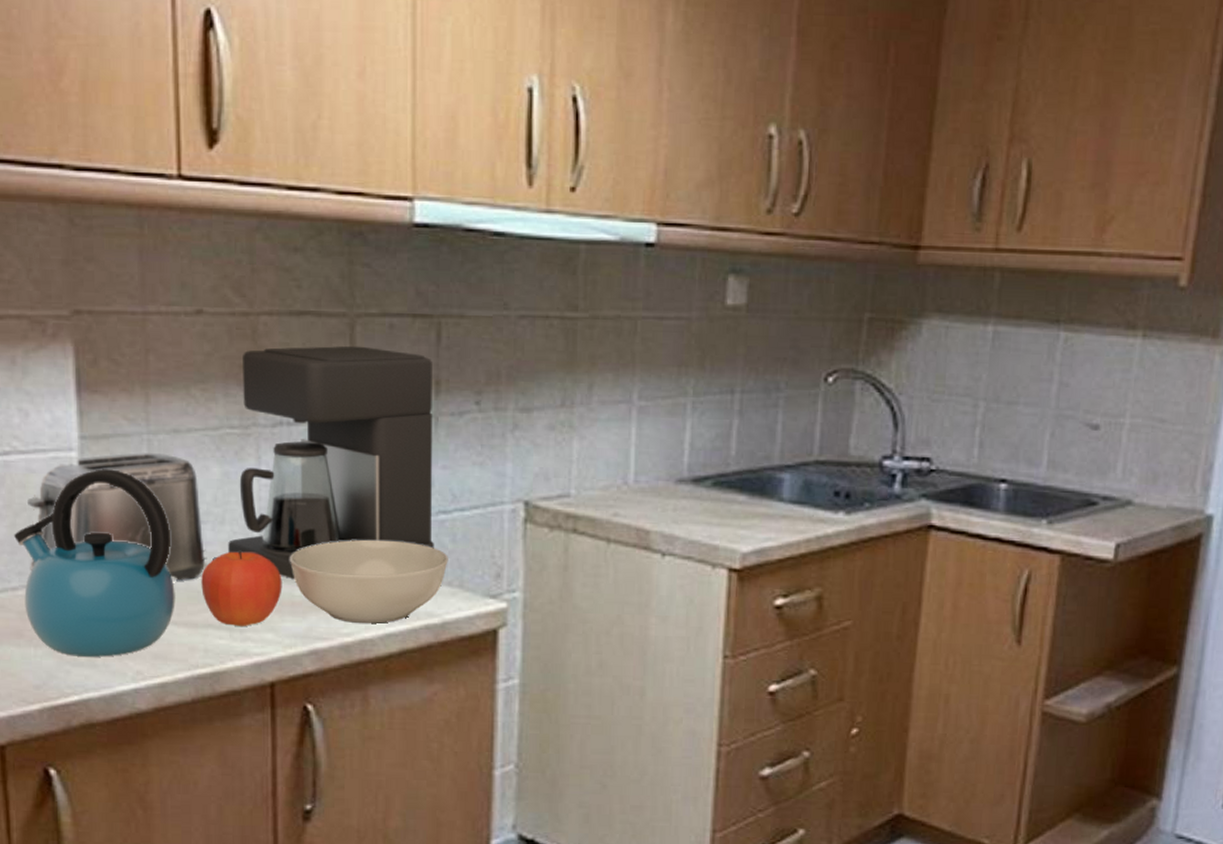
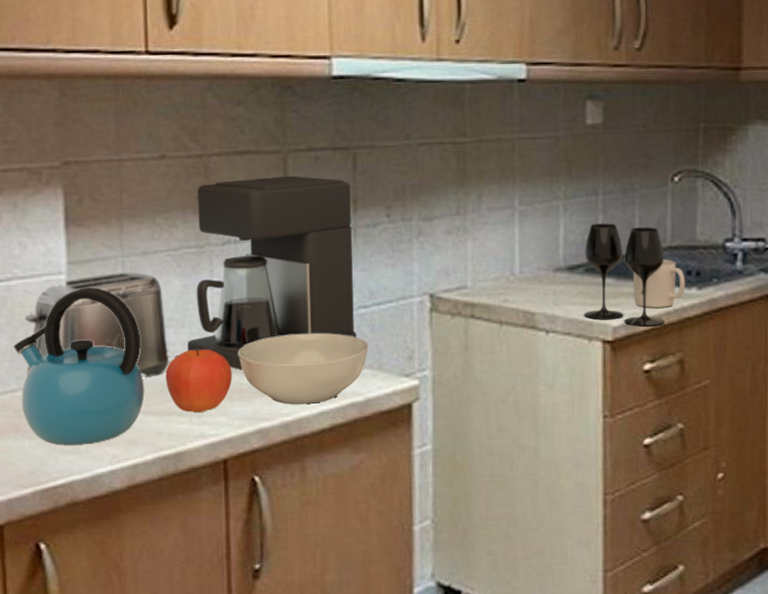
wine glass: none [708,428,809,555] -> present [584,223,666,327]
mug: none [768,476,832,534] -> present [632,259,685,309]

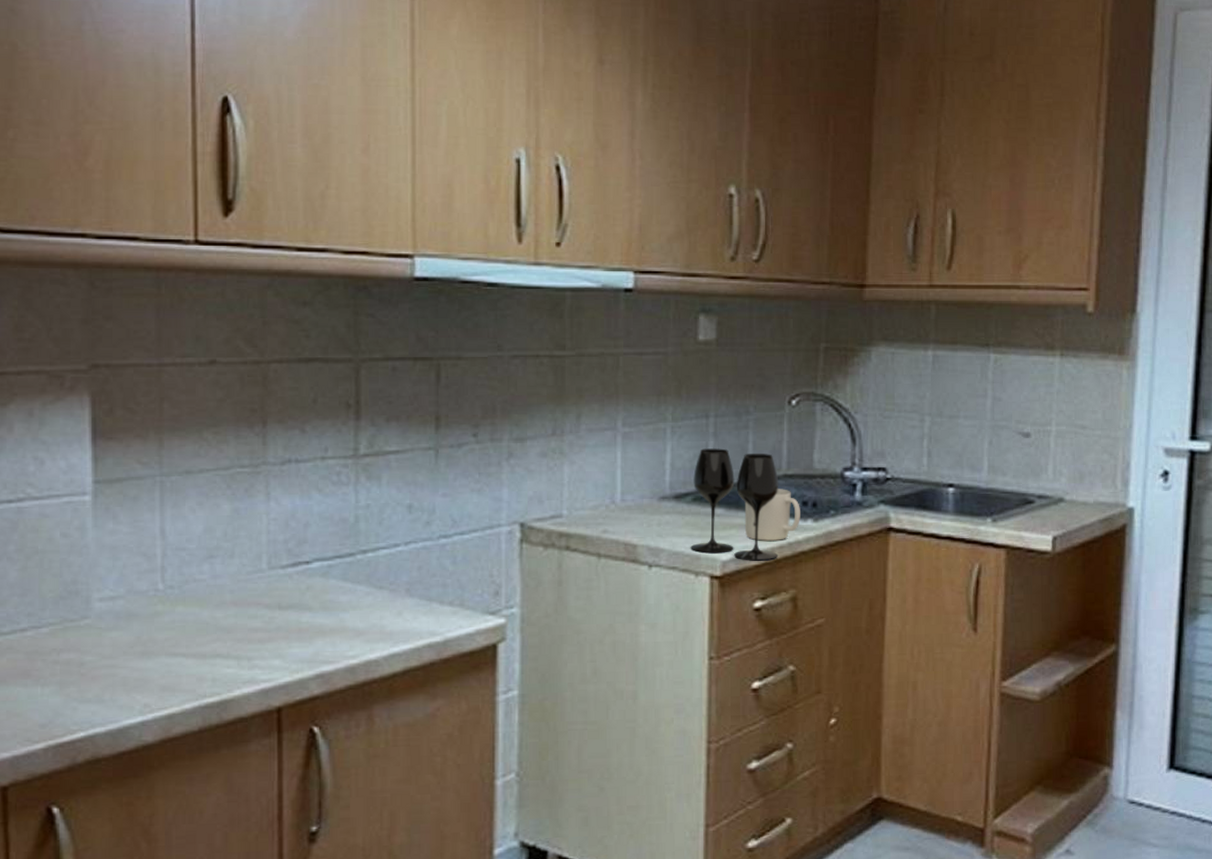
kettle: present [14,287,145,445] -> none [25,511,184,693]
toaster: present [24,271,171,377] -> none [38,493,217,614]
fruit: present [166,349,232,413] -> none [210,582,290,656]
coffee maker: present [187,175,357,371] -> none [237,388,436,607]
bowl: present [237,333,369,404] -> none [296,565,449,645]

